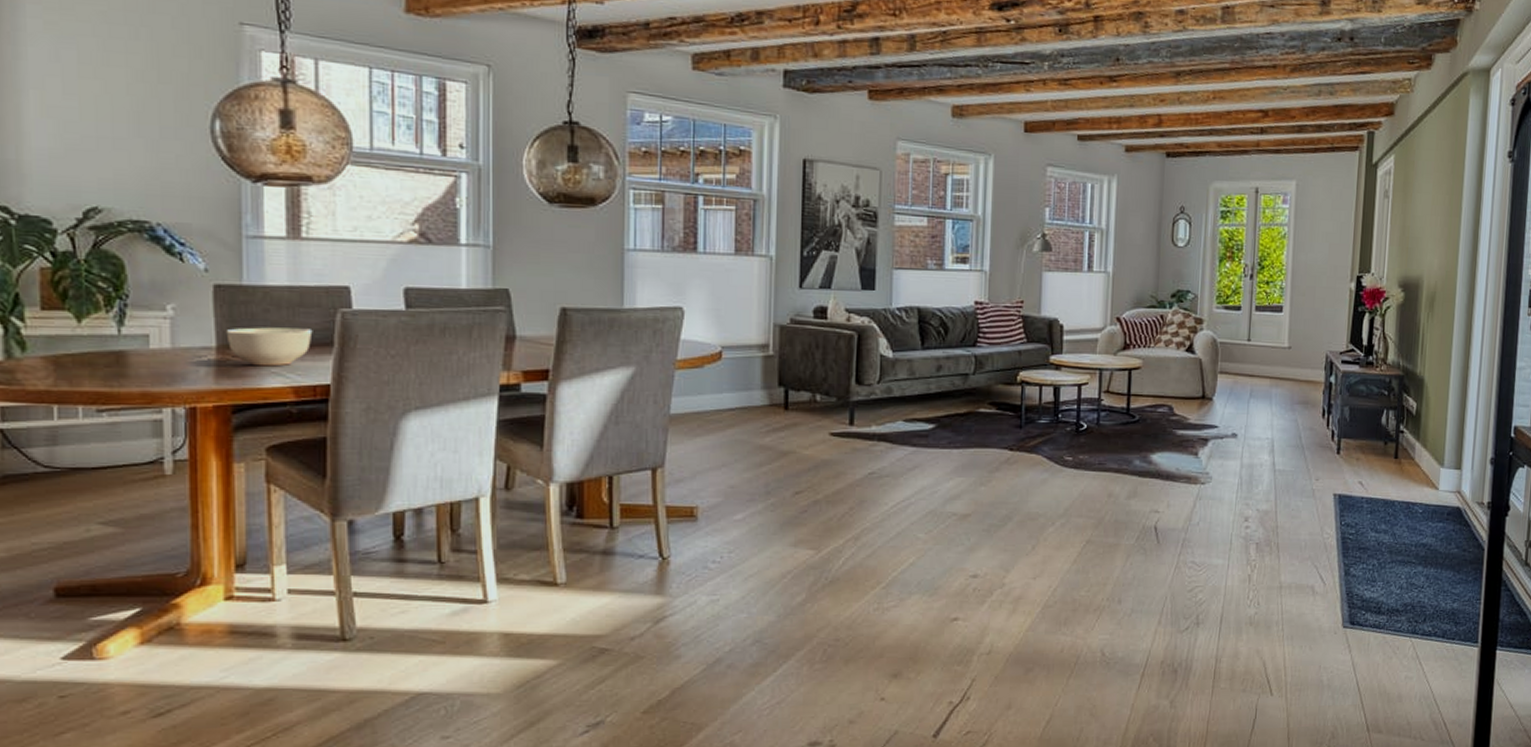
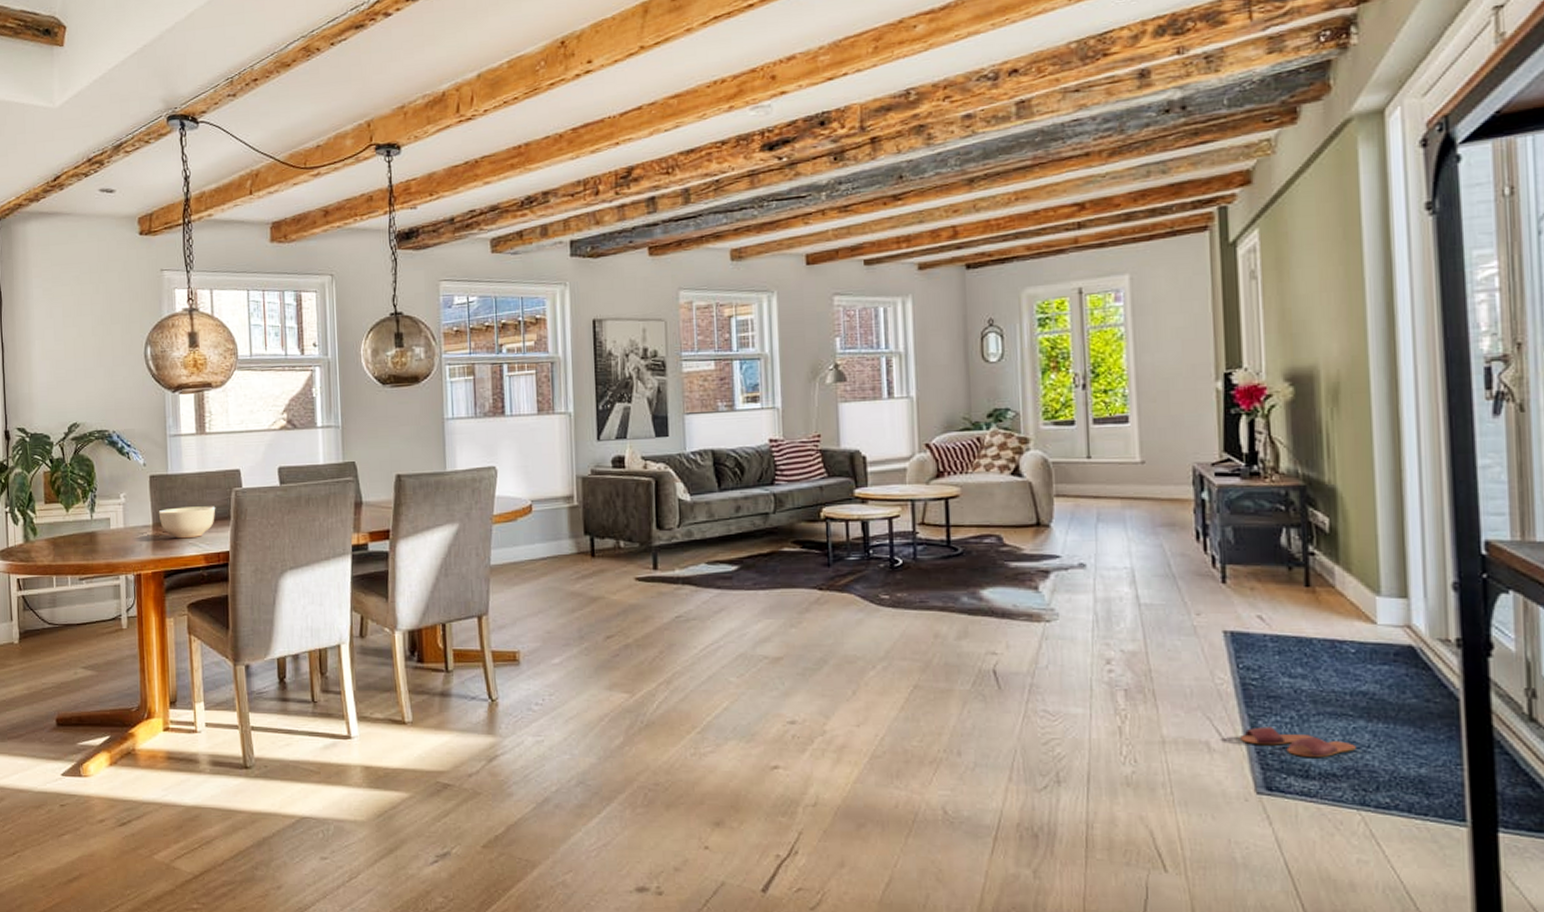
slippers: none [1336,573,1414,598] -> present [1240,726,1356,758]

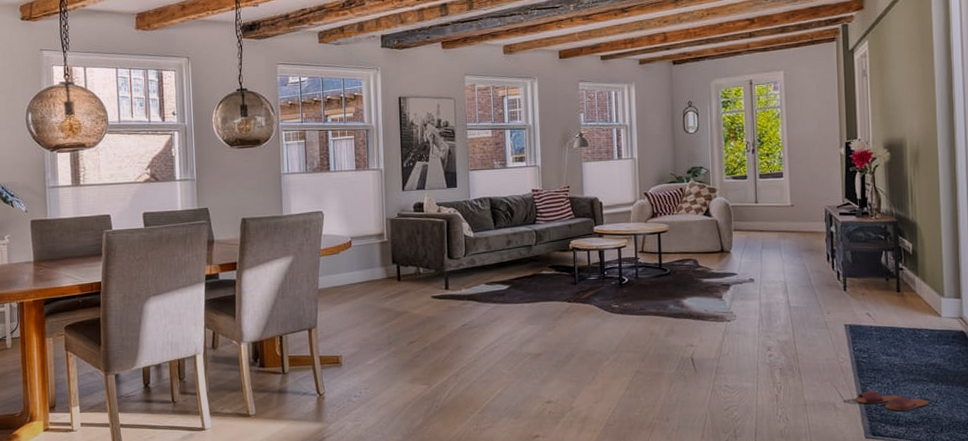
bowl: present [158,506,216,539] -> none [39,245,89,273]

